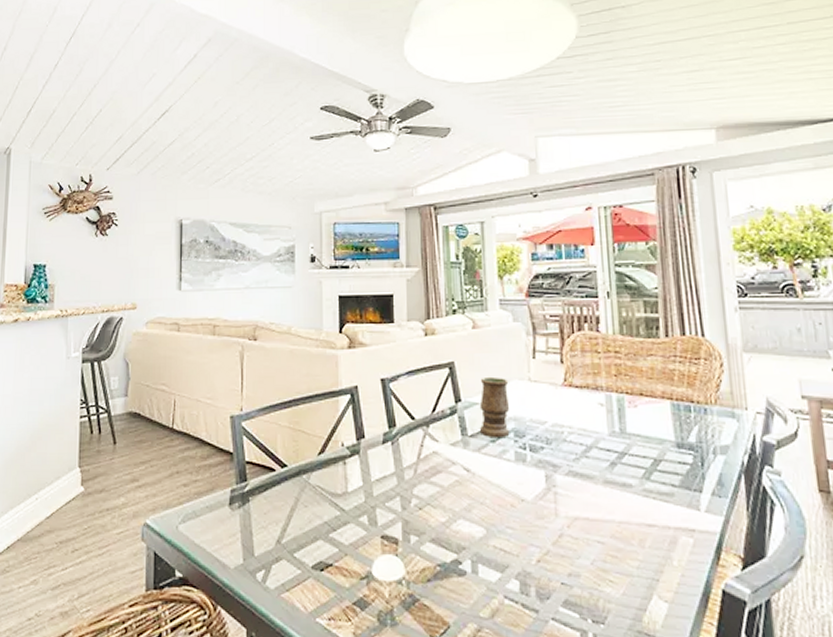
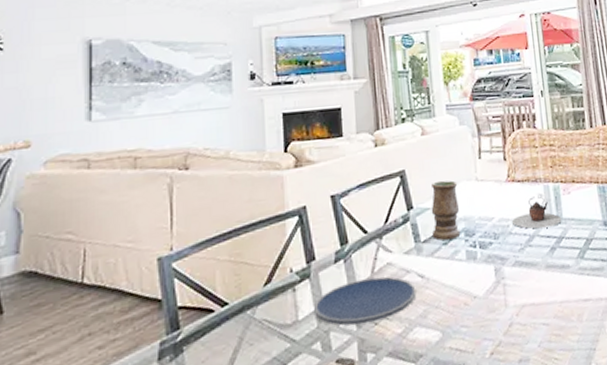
plate: none [362,464,461,507] -> present [314,277,417,327]
teapot: none [567,405,625,440] -> present [512,196,562,229]

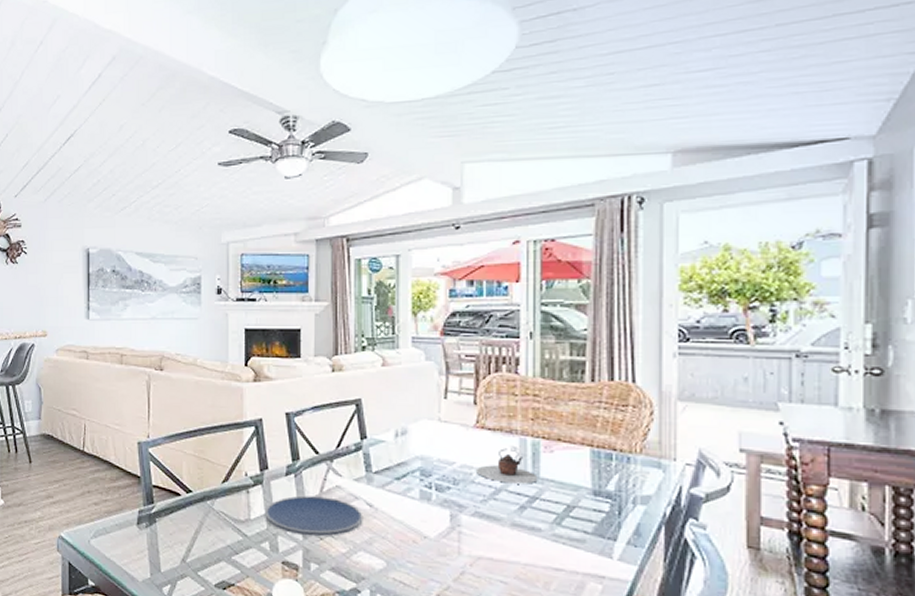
vase: present [431,180,461,241] -> none [384,415,418,477]

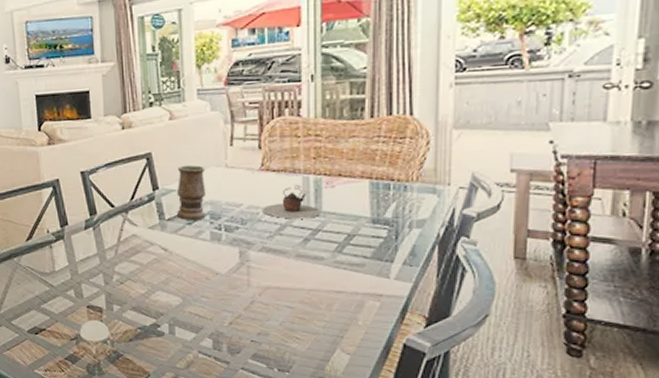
plate: present [265,495,363,537] -> none [68,245,159,282]
vase: none [384,415,418,477] -> present [176,164,206,221]

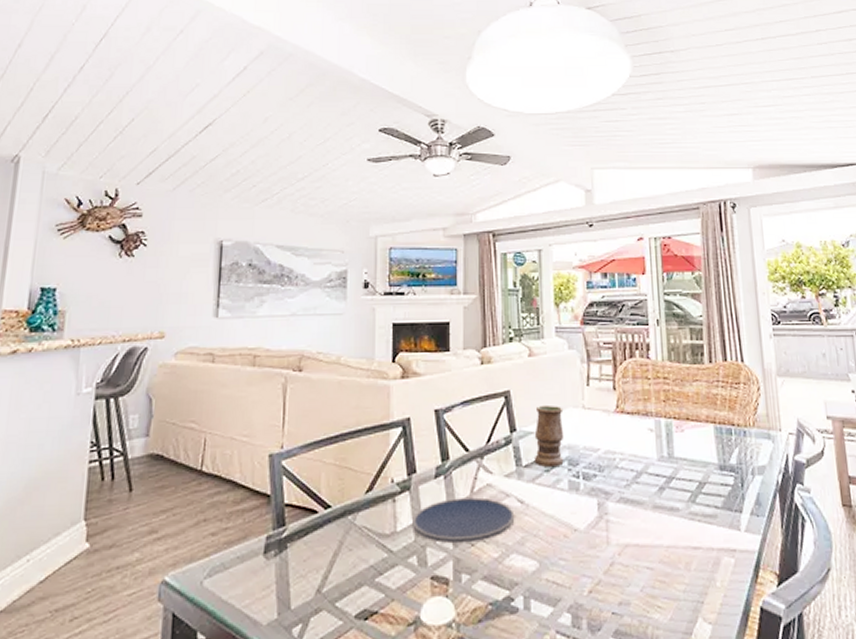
plate: none [68,245,159,282] -> present [413,497,515,544]
teapot: present [263,187,321,219] -> none [619,431,673,466]

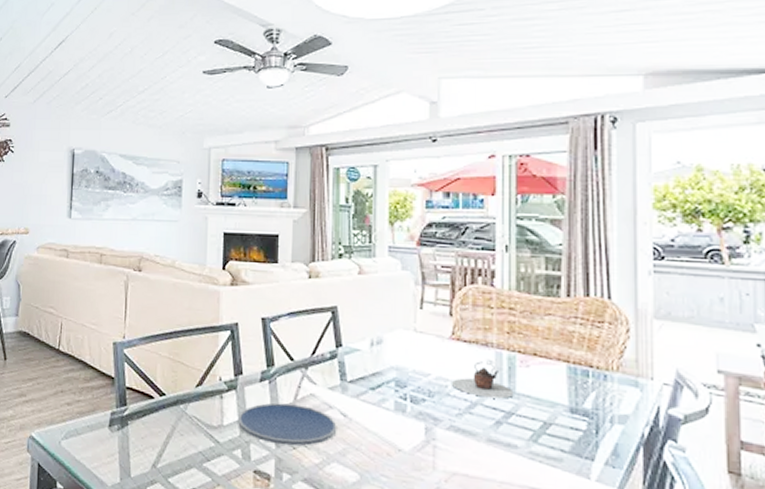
vase: present [533,404,564,468] -> none [359,323,393,387]
teapot: none [619,431,673,466] -> present [452,361,514,399]

